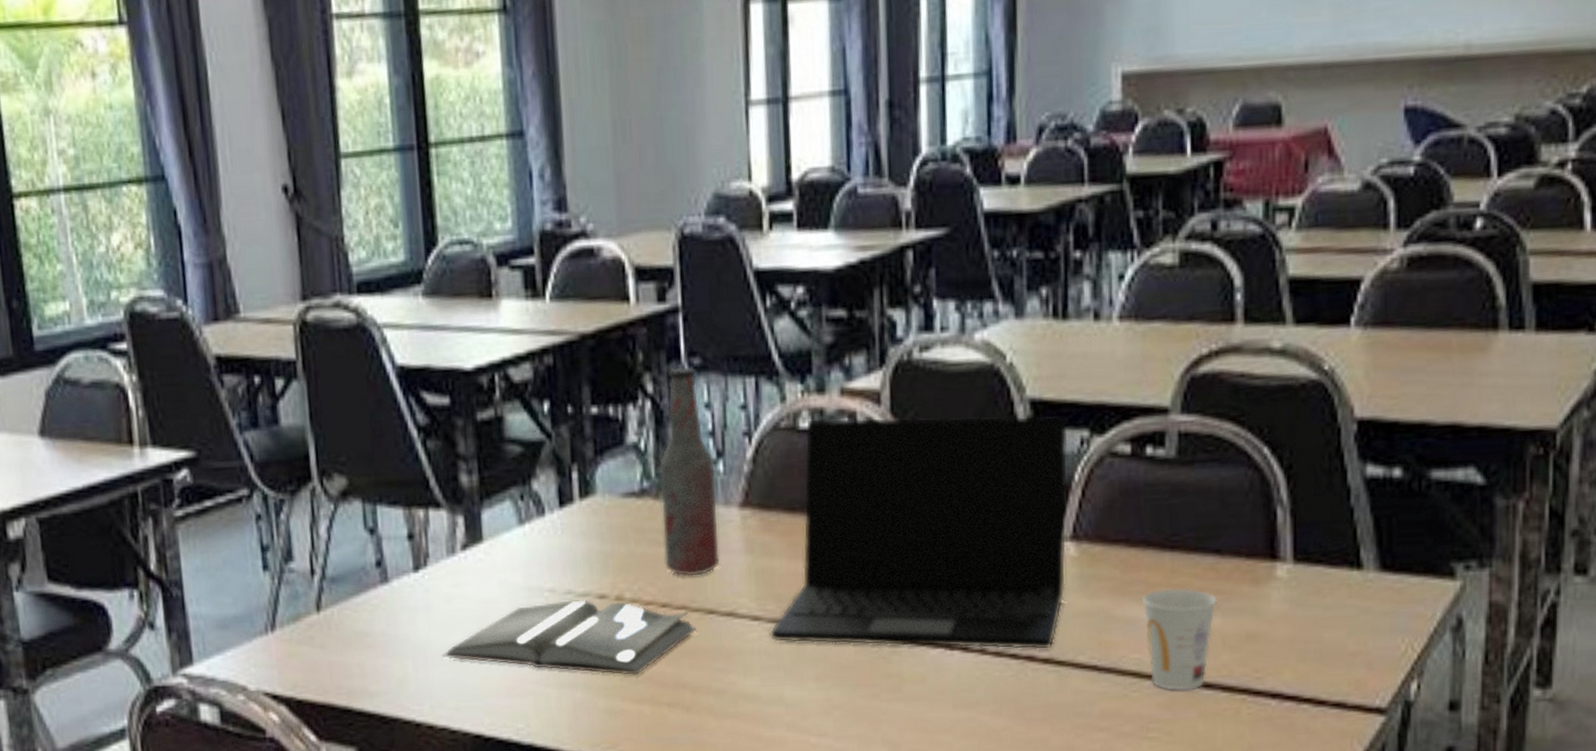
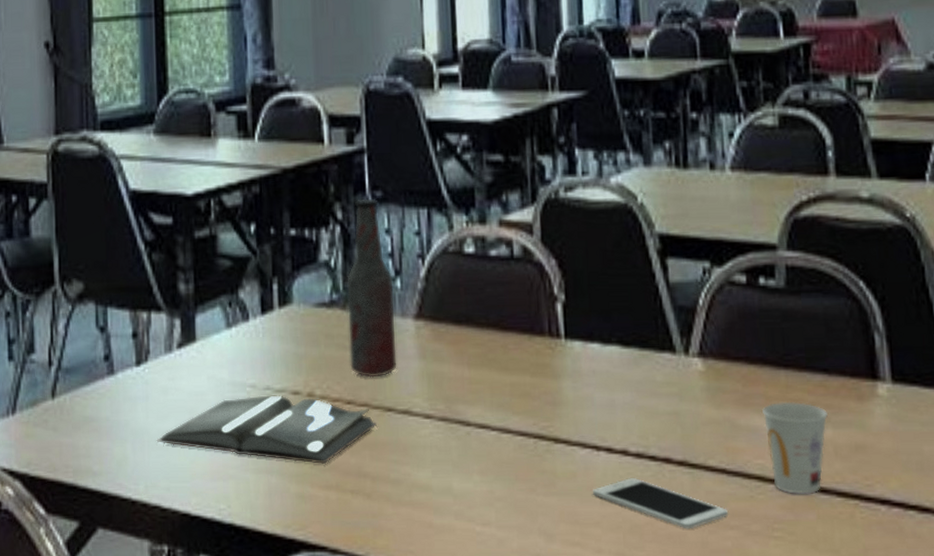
laptop: present [768,415,1069,650] -> none [439,245,695,453]
cell phone: none [945,679,1098,733] -> present [593,478,729,529]

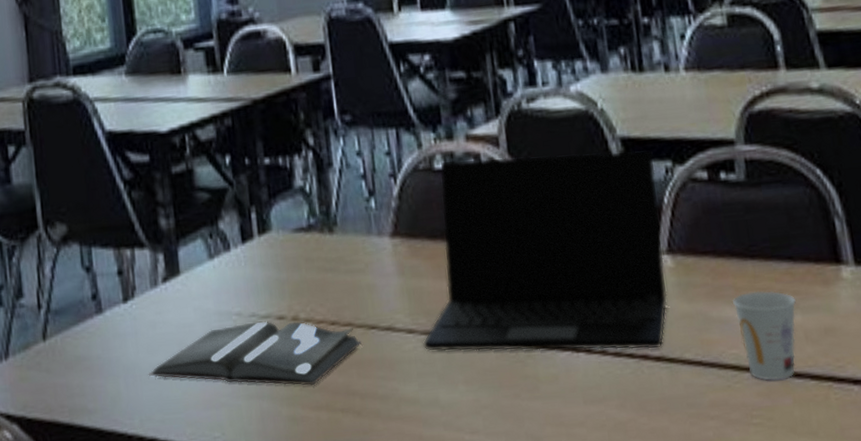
bottle: present [347,198,397,378] -> none [322,122,377,298]
laptop: none [439,245,695,453] -> present [422,149,668,352]
cell phone: present [593,478,729,529] -> none [575,376,708,423]

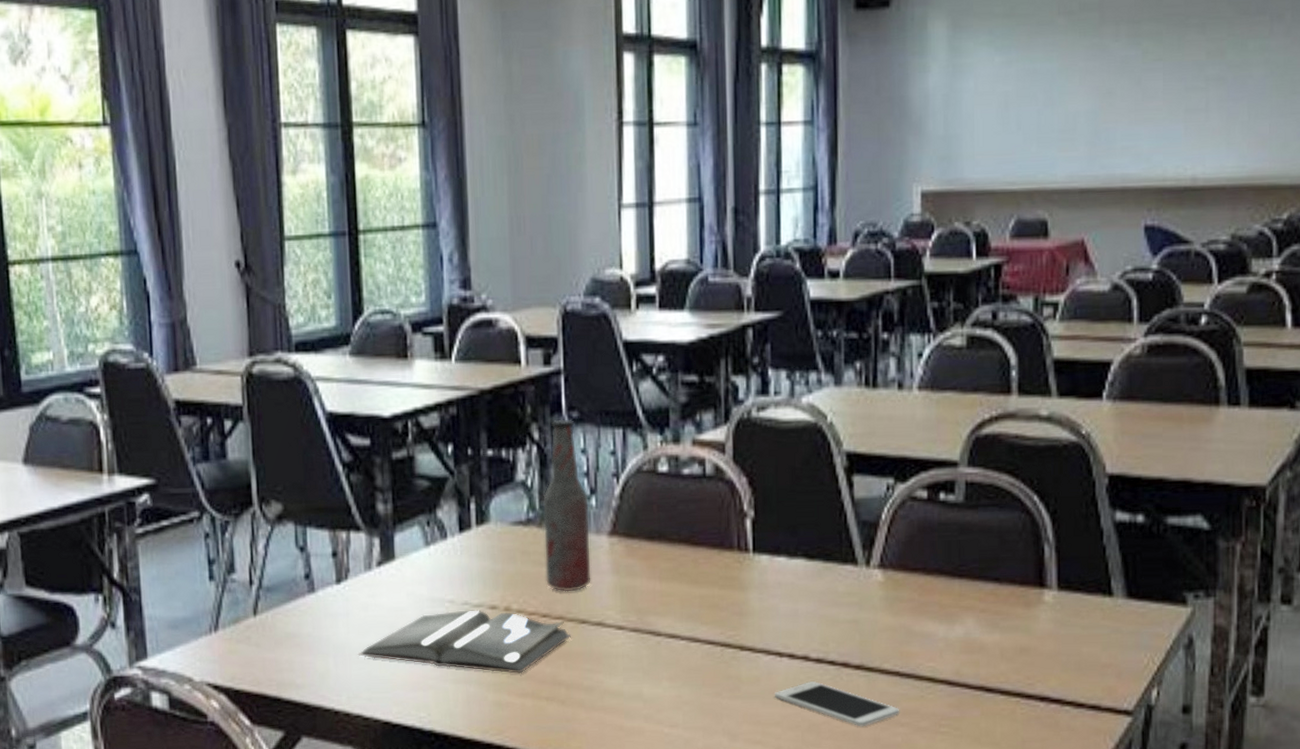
bottle: none [322,122,377,298] -> present [543,419,591,592]
laptop: present [422,149,668,352] -> none [631,463,877,658]
cell phone: none [575,376,708,423] -> present [775,681,900,727]
cup: present [733,291,796,380] -> none [936,609,996,693]

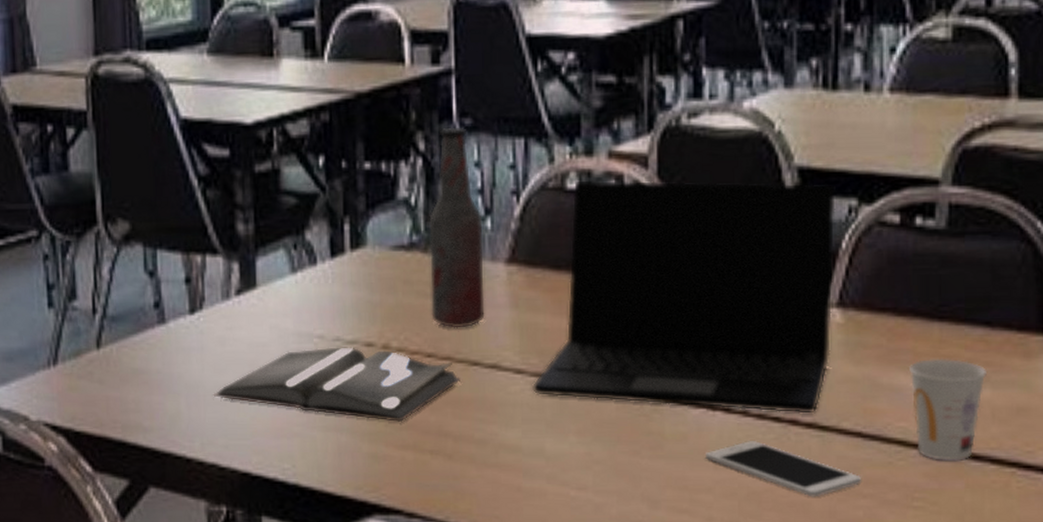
laptop: none [631,463,877,658] -> present [531,180,837,414]
cup: none [936,609,996,693] -> present [909,358,987,461]

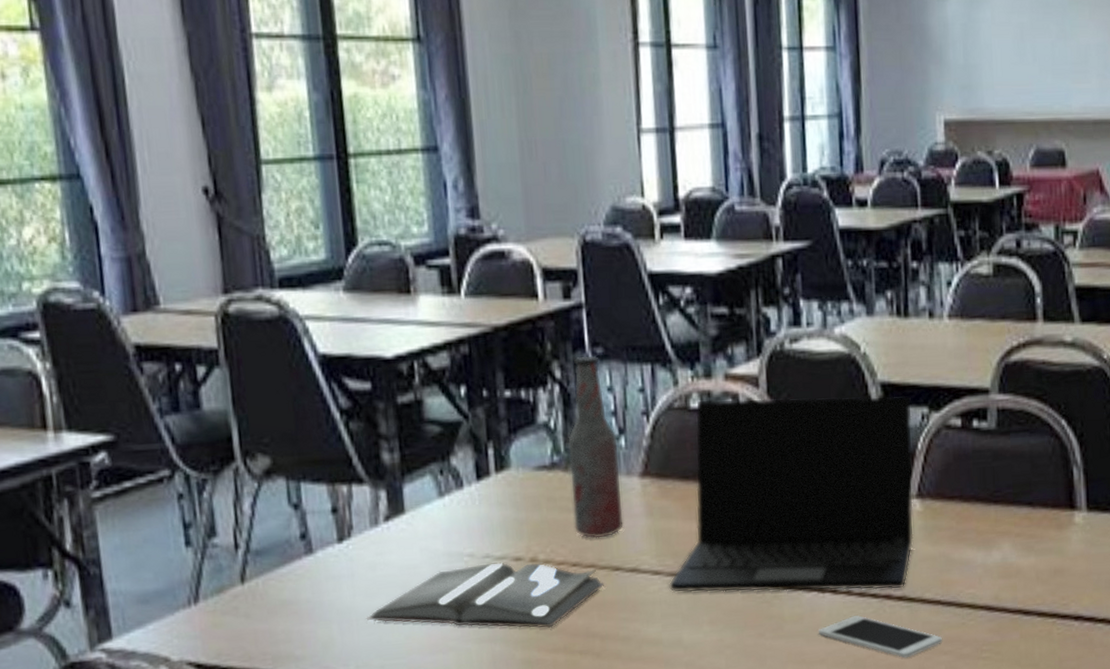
cup: present [909,358,987,461] -> none [974,534,1031,618]

